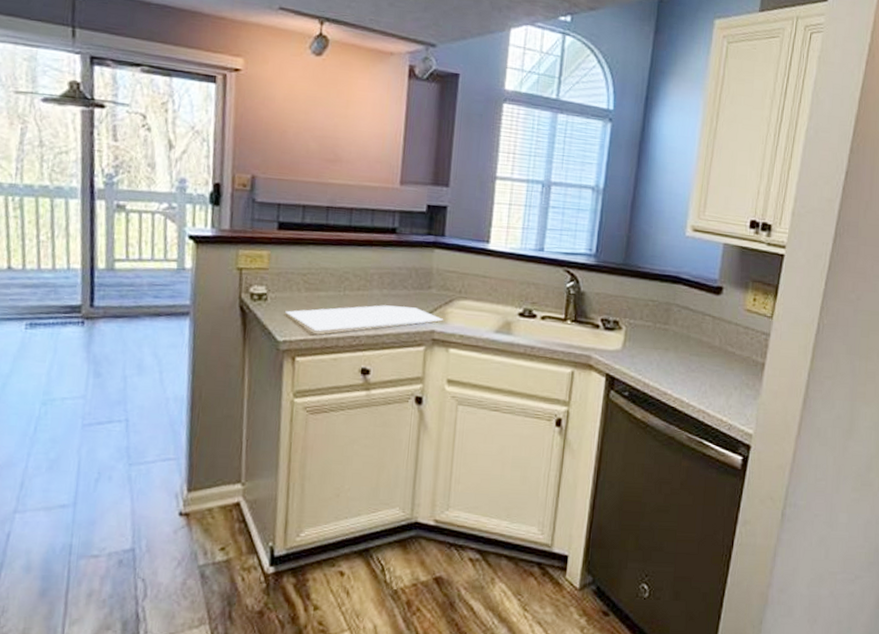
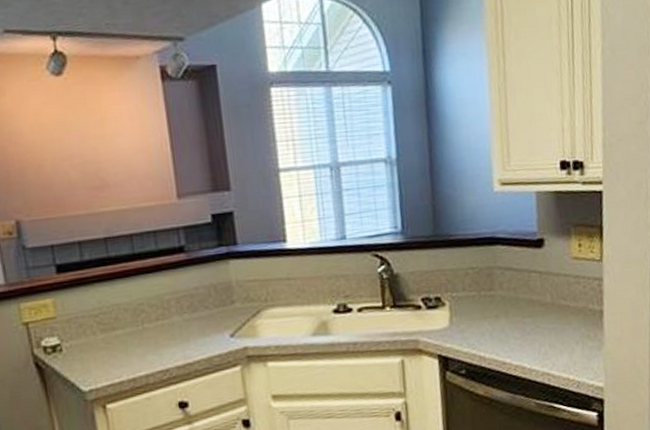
cutting board: present [285,305,443,331] -> none [84,326,254,373]

